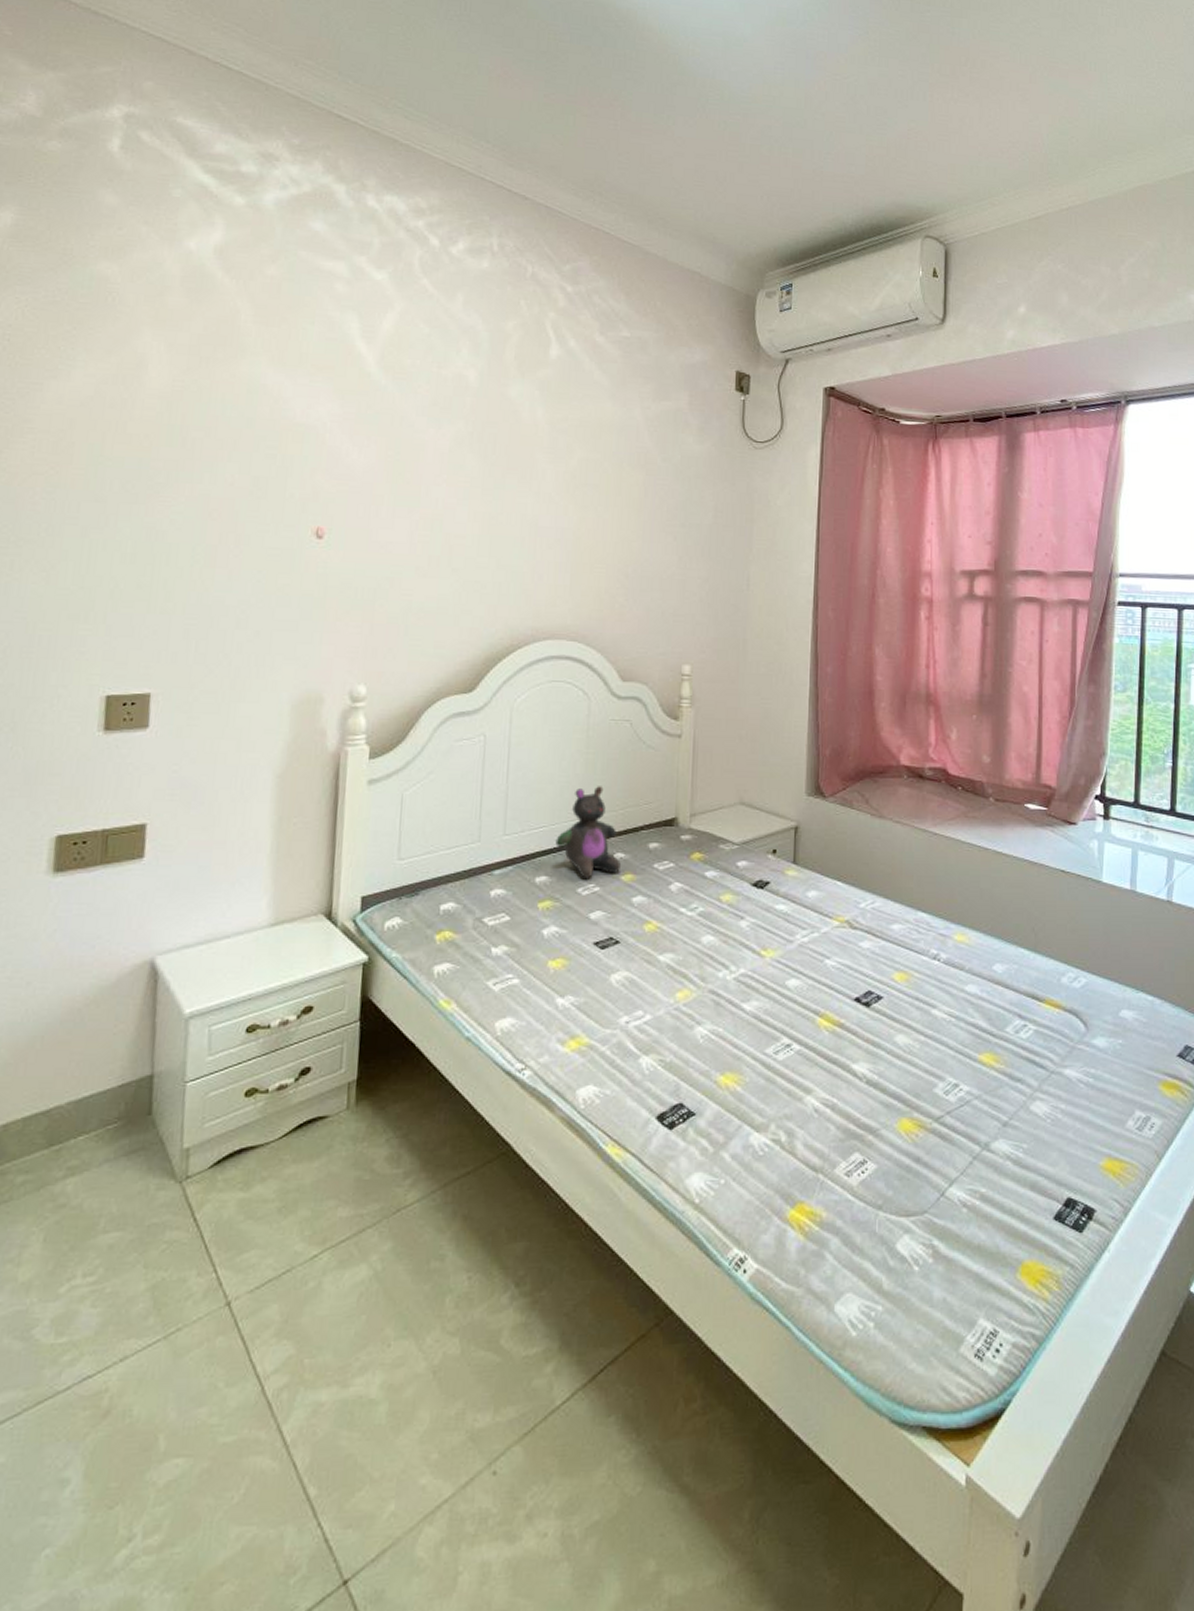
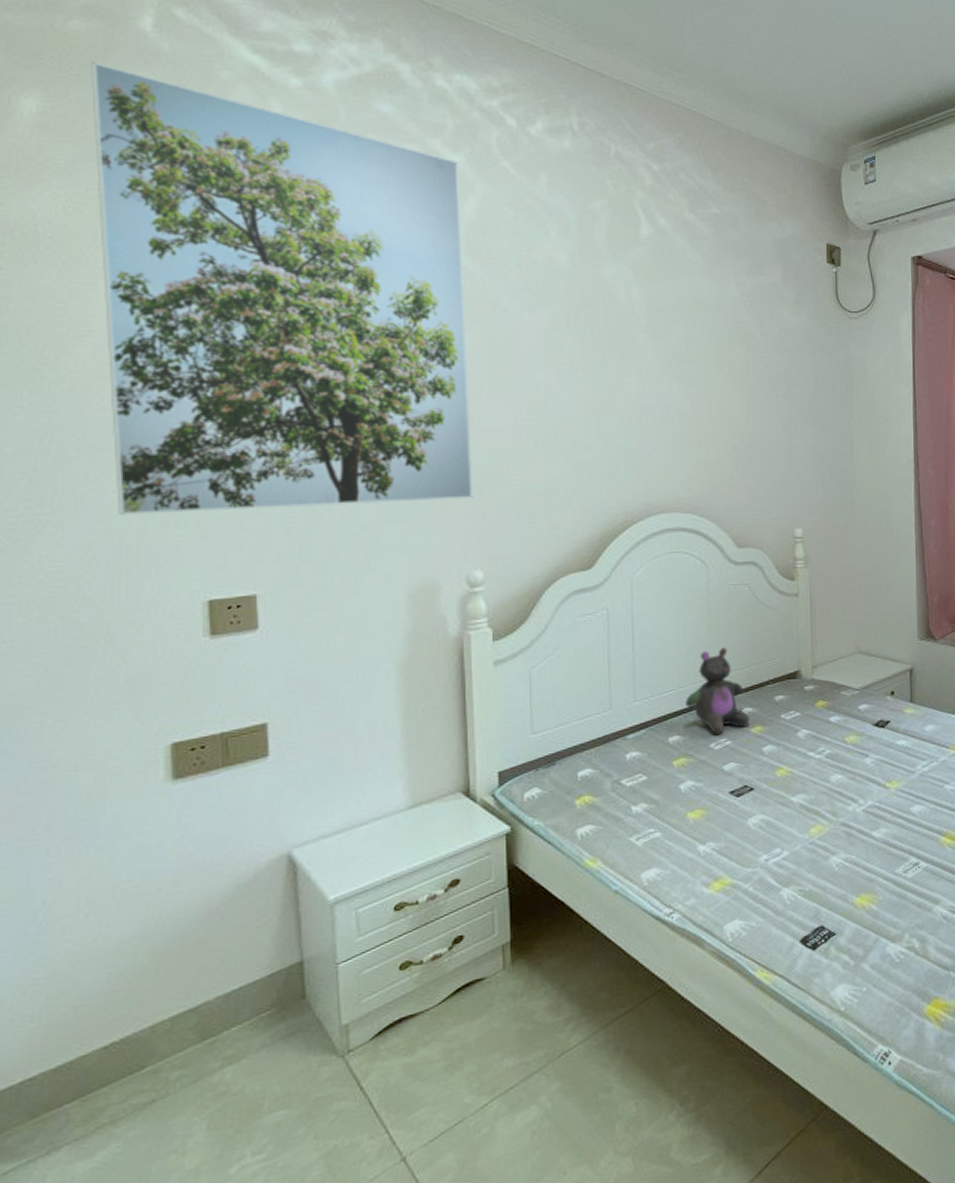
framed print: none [35,178,381,612] -> present [91,61,473,516]

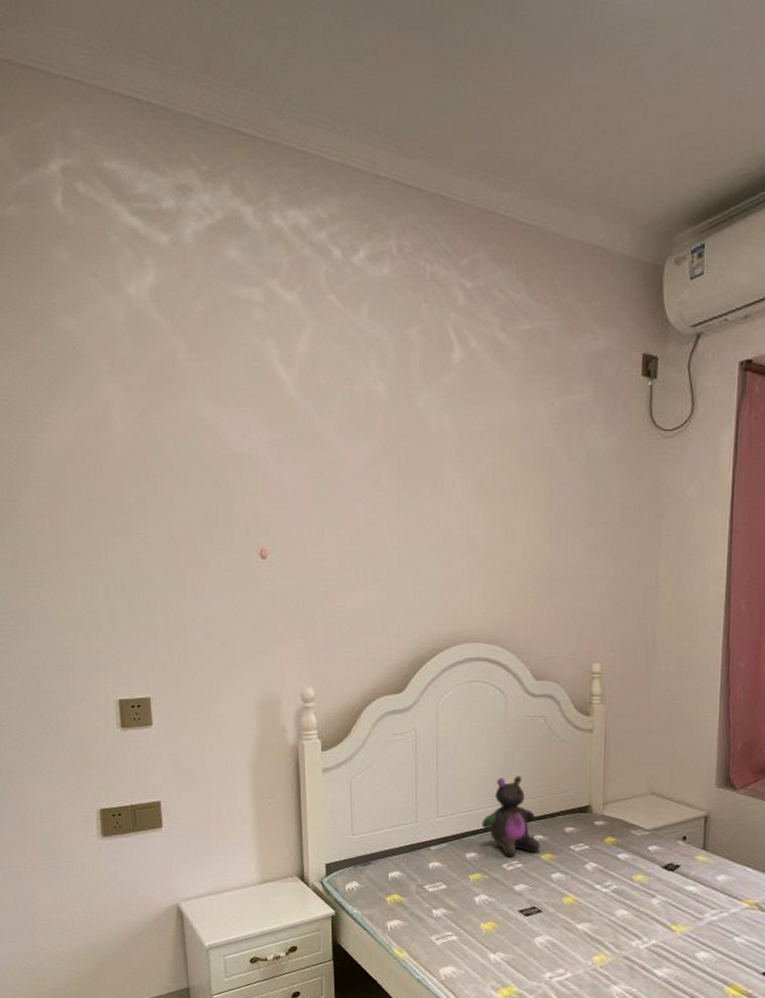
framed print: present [91,61,473,516] -> none [24,241,306,628]

